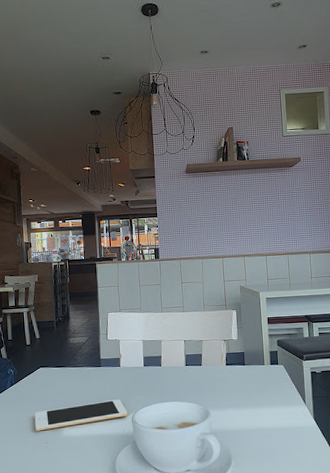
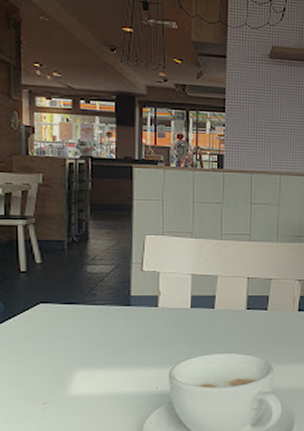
cell phone: present [34,399,127,431] -> none [28,348,163,388]

